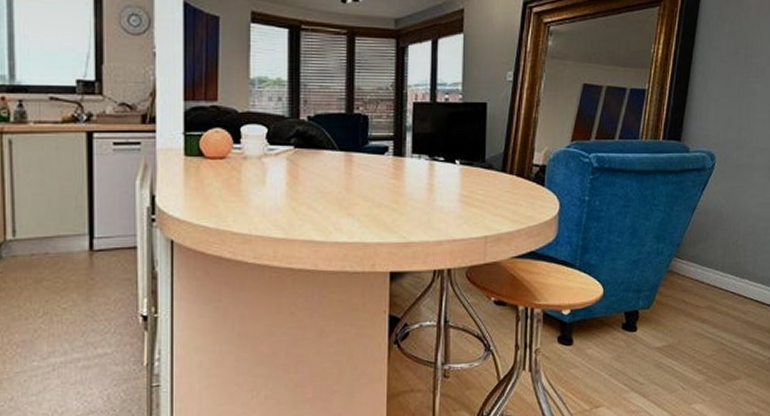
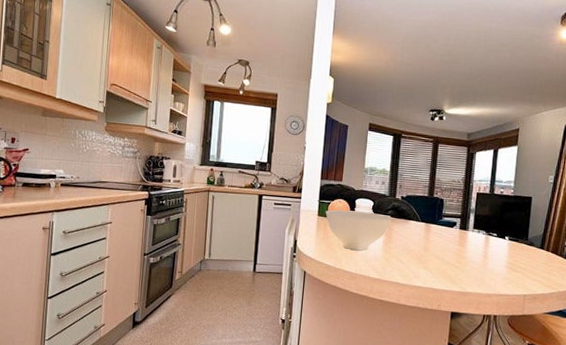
bowl: none [196,144,297,201] -> present [325,209,393,251]

